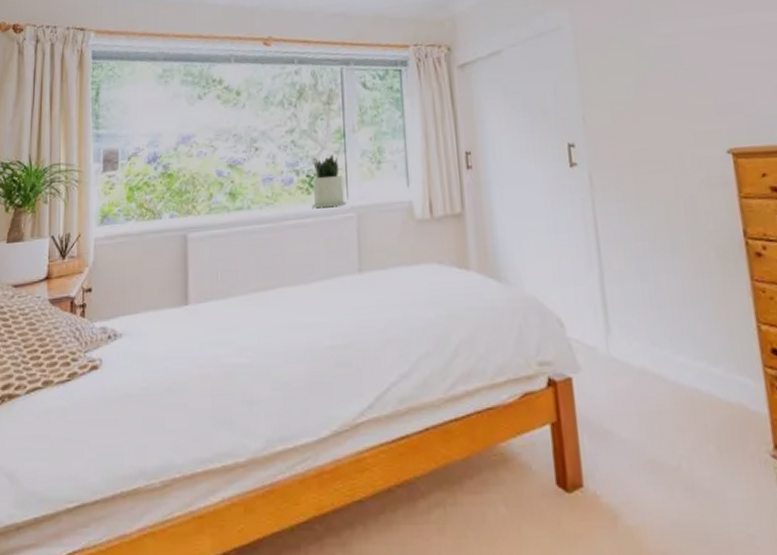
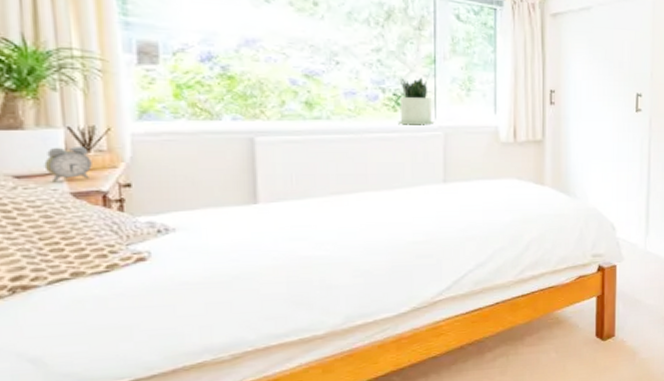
alarm clock: none [33,254,66,290] -> present [44,147,92,183]

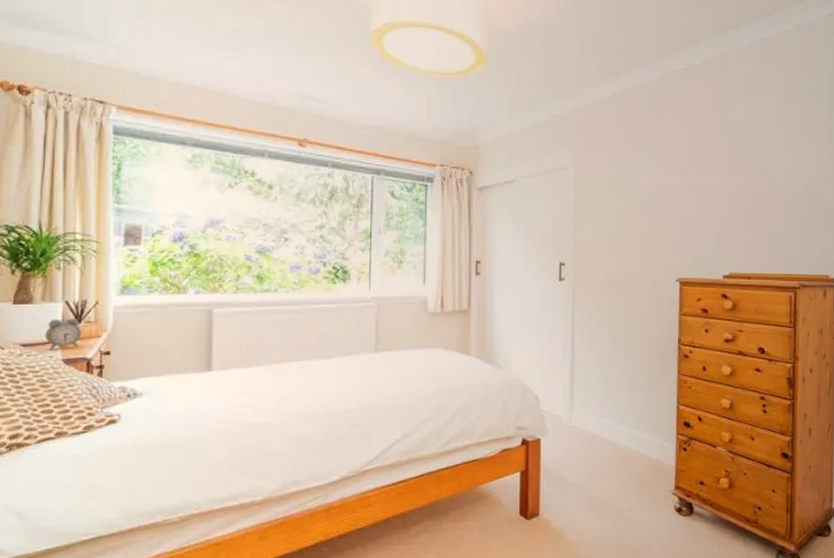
planter: present [398,77,435,126] -> none [336,251,369,297]

